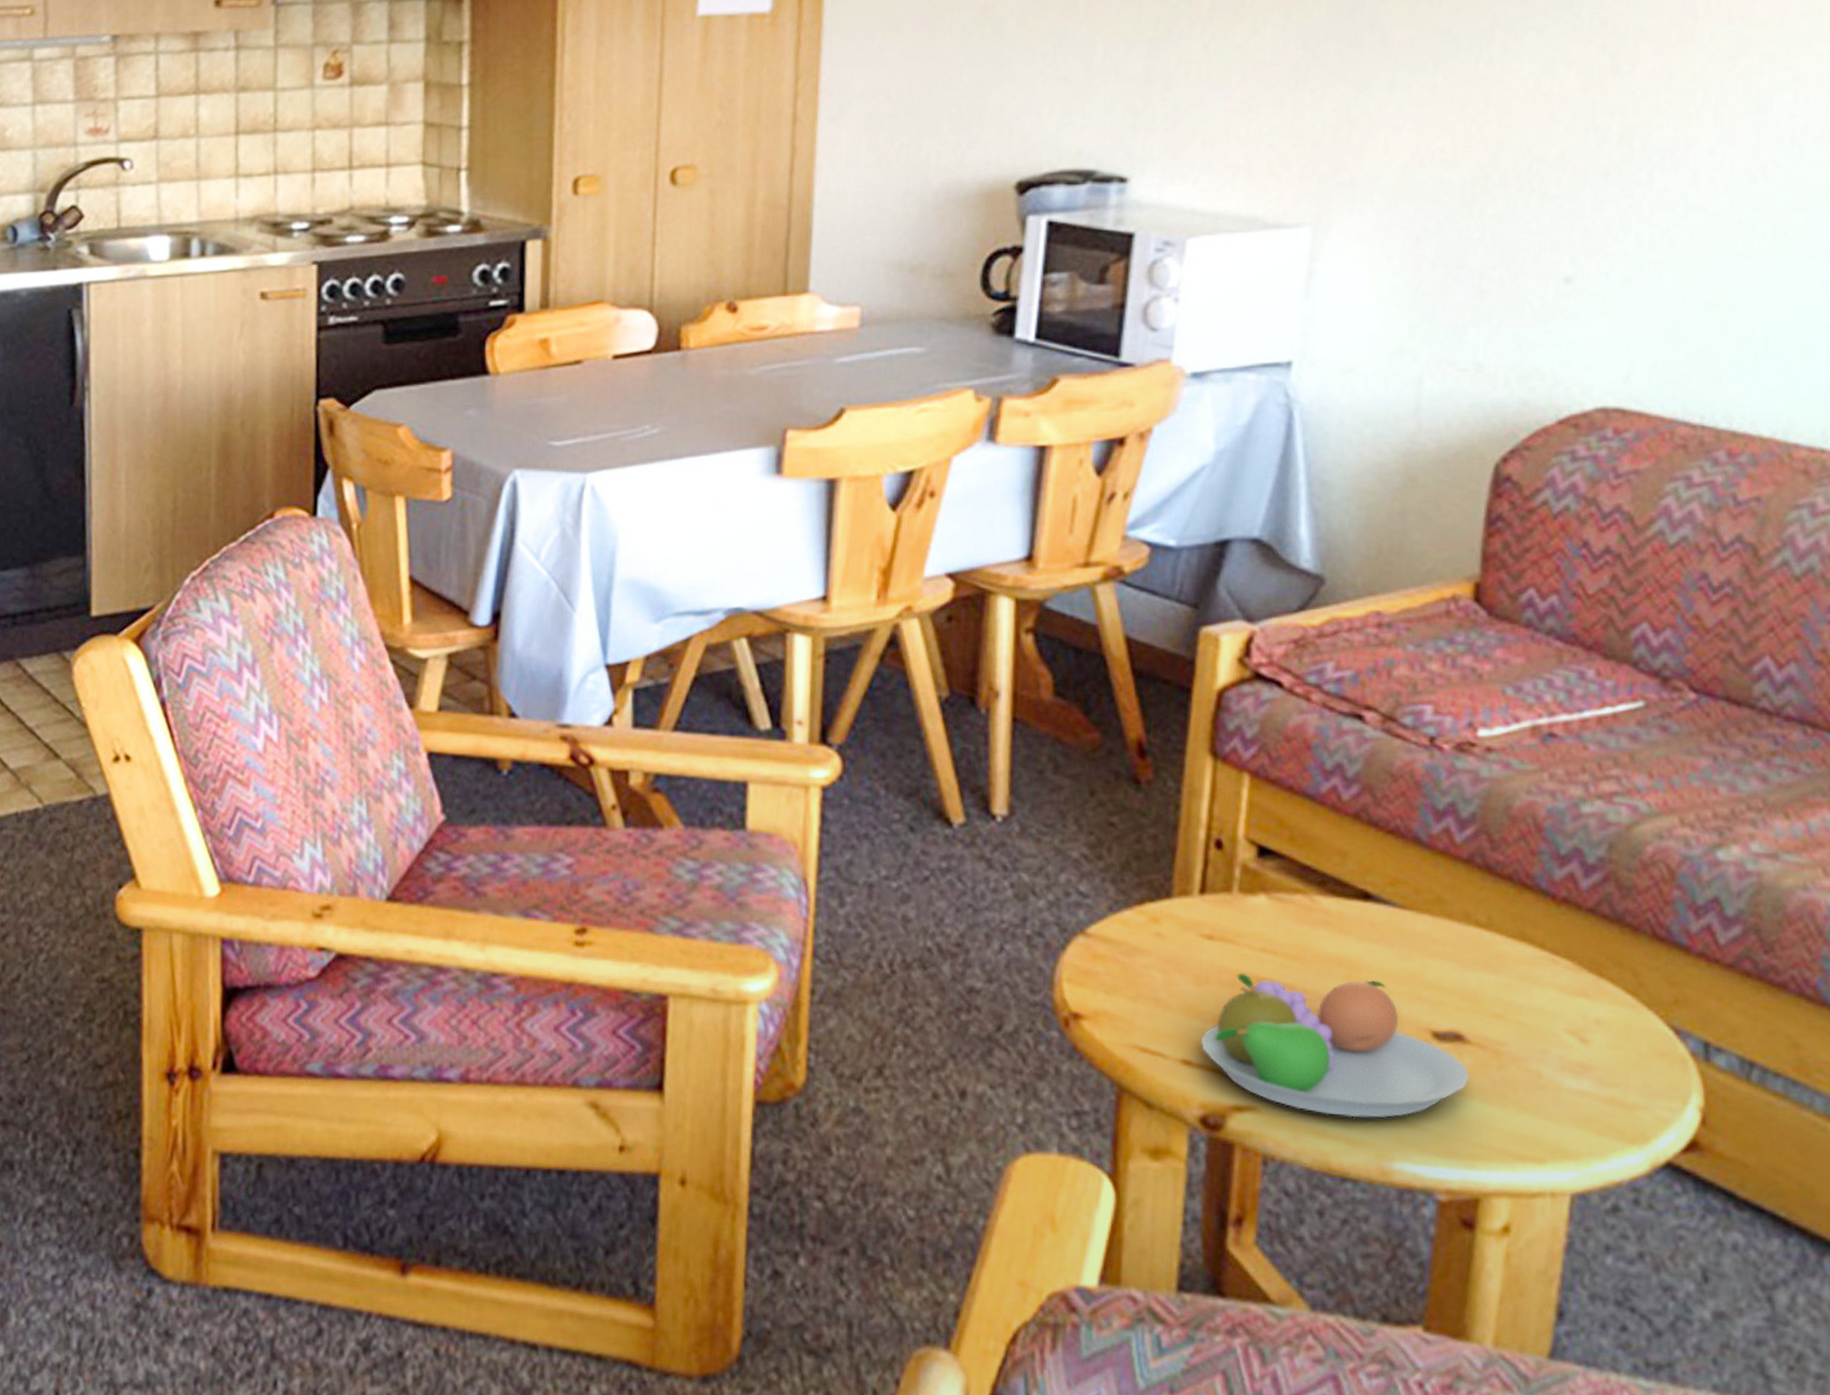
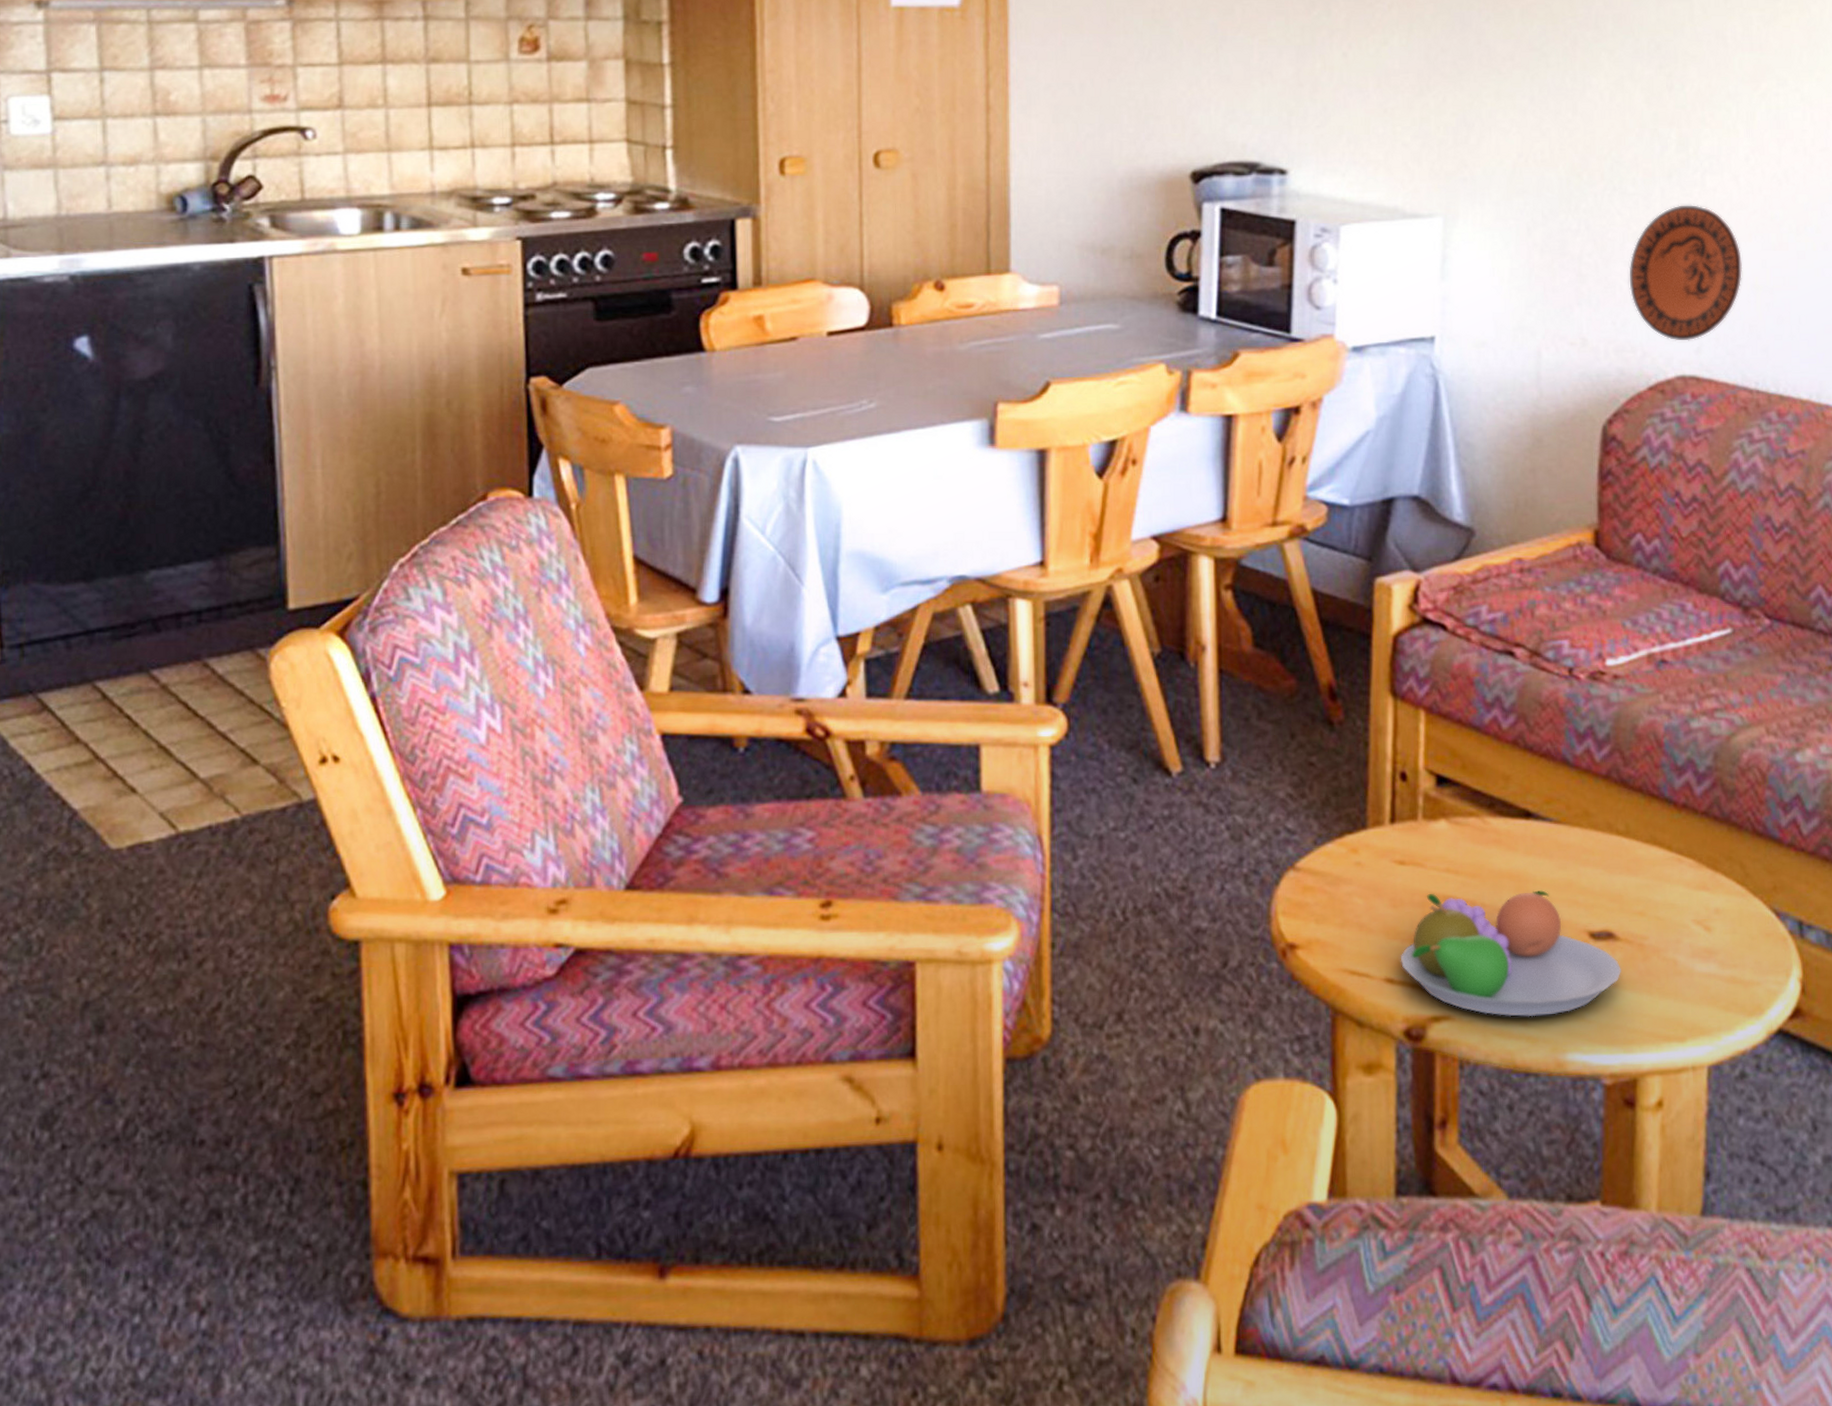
decorative plate: none [1542,208,1695,368] -> present [1629,205,1742,341]

